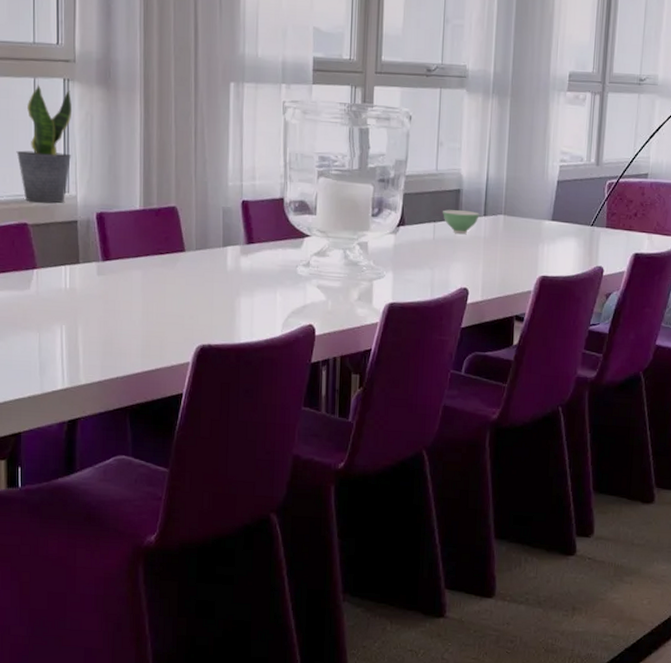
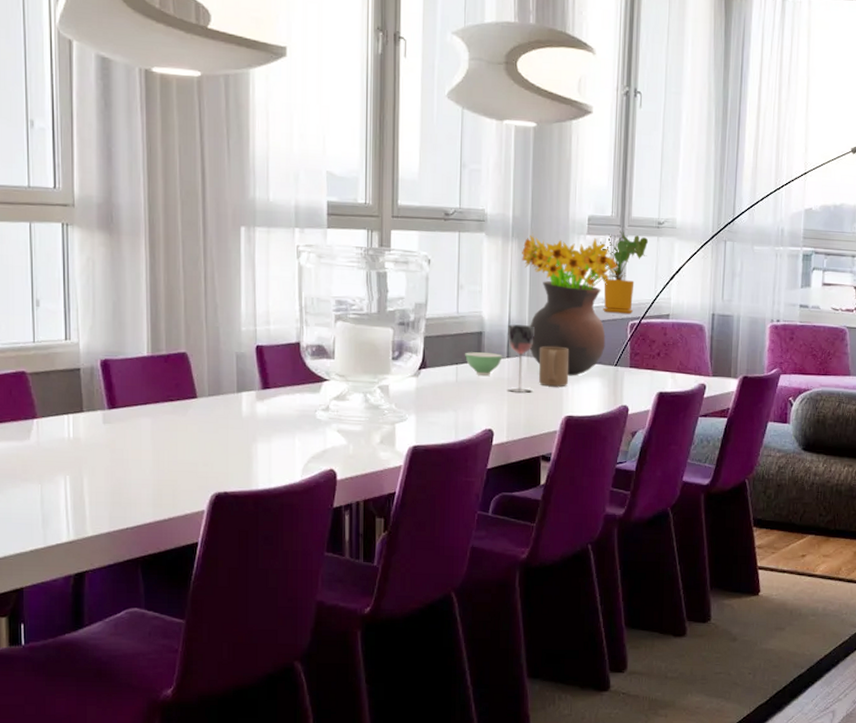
potted plant: present [16,85,73,203] -> none [12,230,73,350]
wineglass: none [484,182,512,253] -> present [508,324,534,394]
flower arrangement: none [501,90,598,236] -> present [522,233,618,376]
cup: none [515,204,545,246] -> present [539,346,569,386]
house plant: none [578,88,629,174] -> present [598,231,649,315]

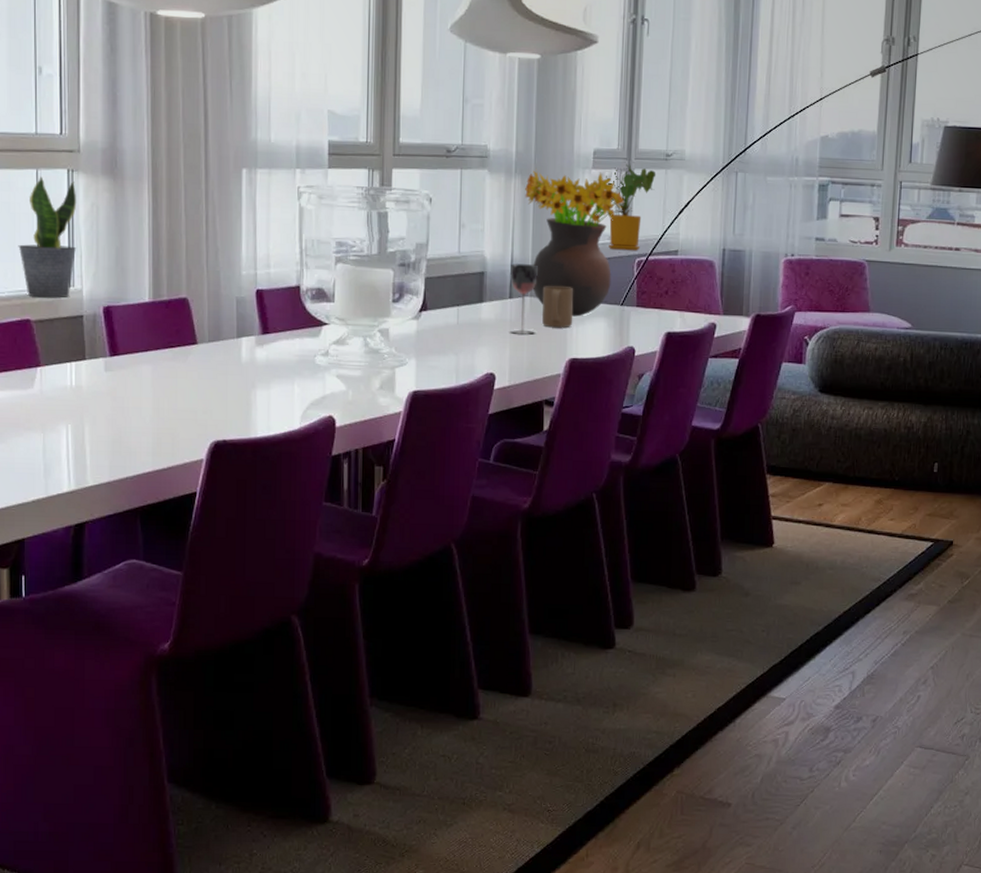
potted plant: none [12,230,73,350] -> present [18,176,77,297]
bowl: present [464,352,503,376] -> none [465,293,505,317]

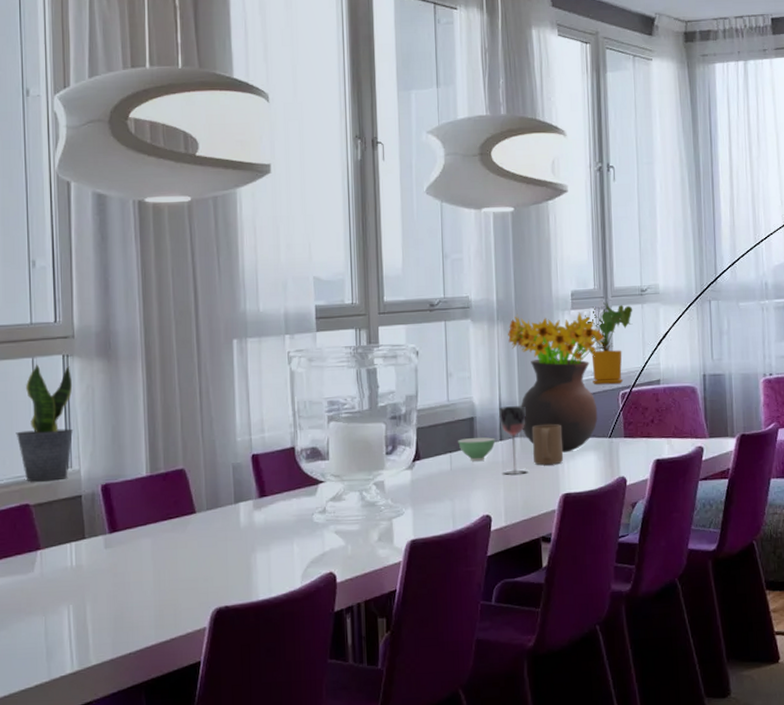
bowl: none [465,293,505,317] -> present [457,437,496,461]

